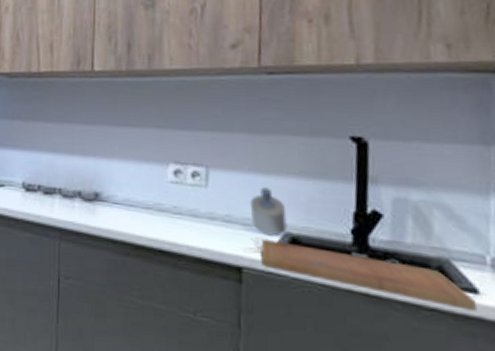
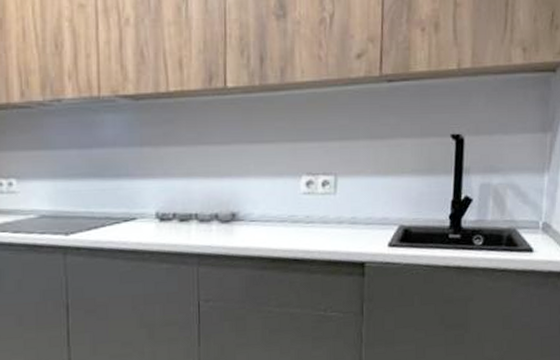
soap dispenser: present [250,187,287,237] -> none [371,188,401,231]
cutting board: present [261,240,478,311] -> none [380,234,532,267]

